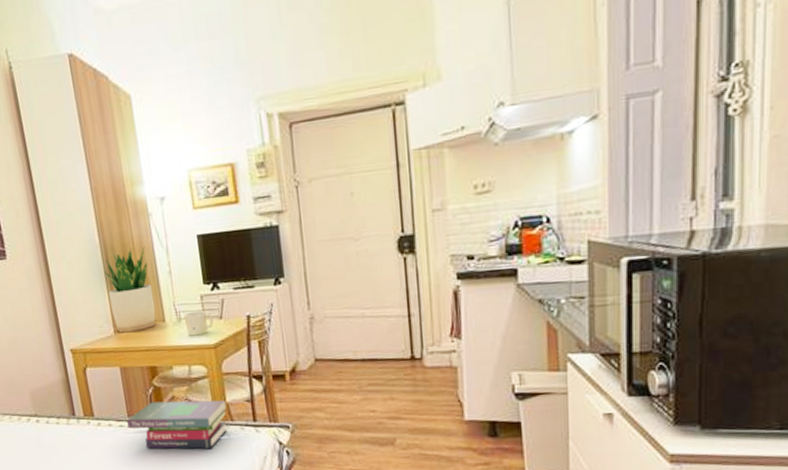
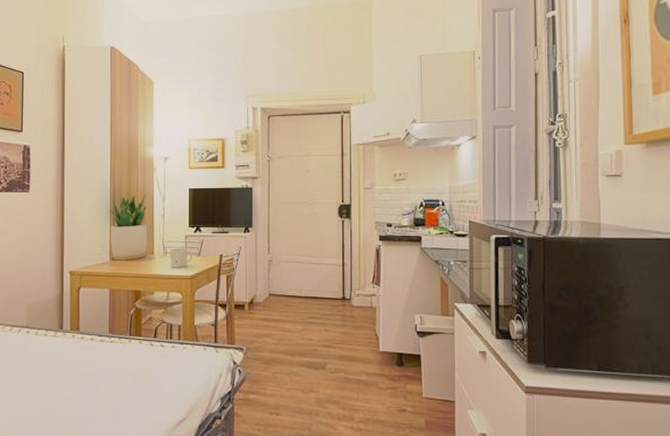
books: present [127,400,227,450] -> none [108,321,194,366]

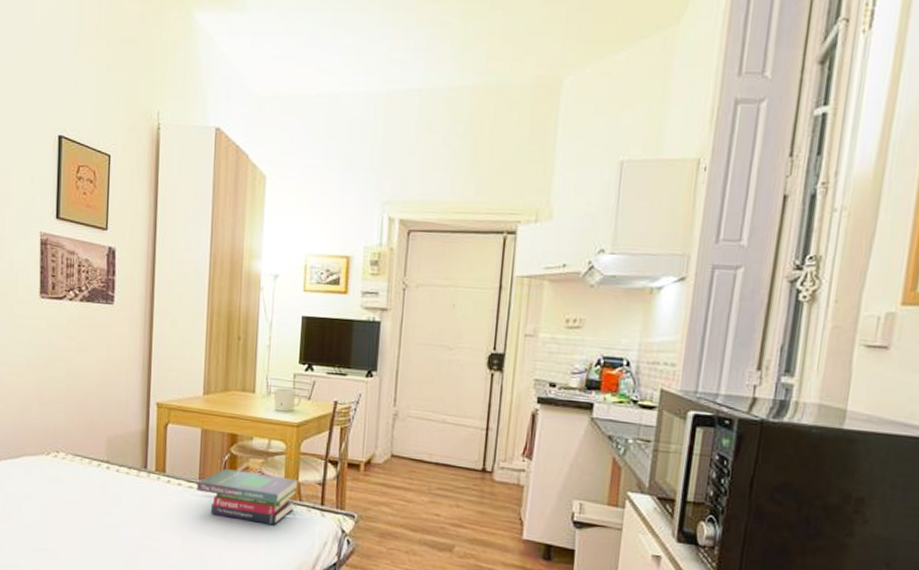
books: none [108,321,194,366] -> present [197,468,298,526]
planter: present [110,193,148,261] -> none [205,316,250,397]

